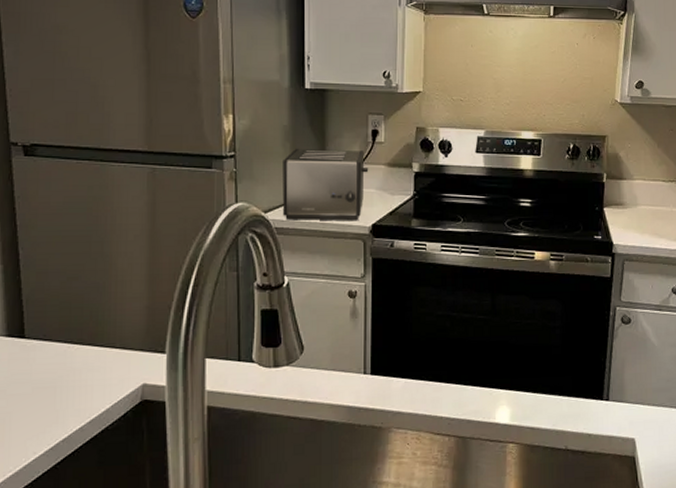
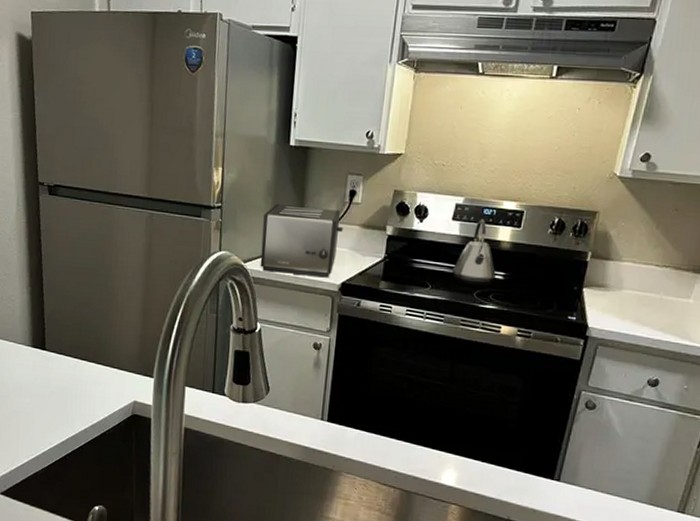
kettle: none [482,150,523,217] -> present [452,219,496,289]

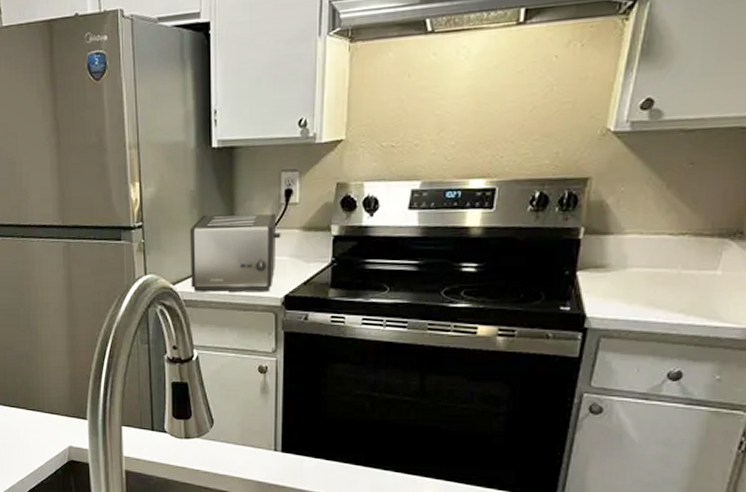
kettle: present [452,219,496,289] -> none [414,204,466,285]

